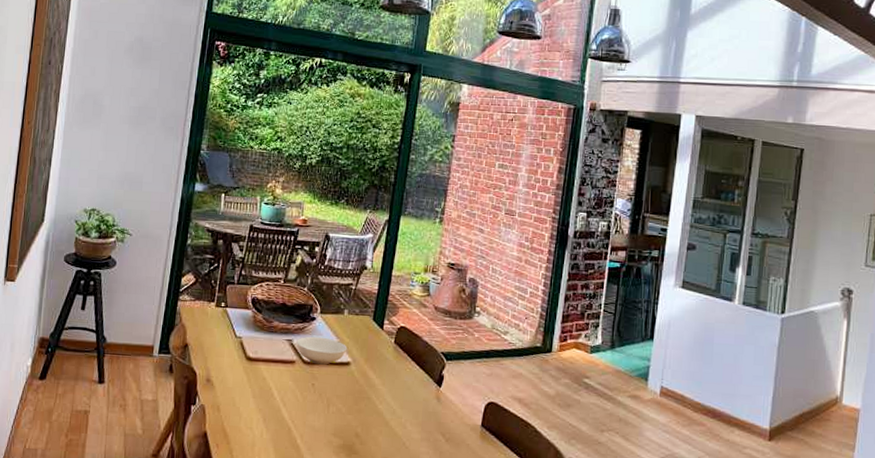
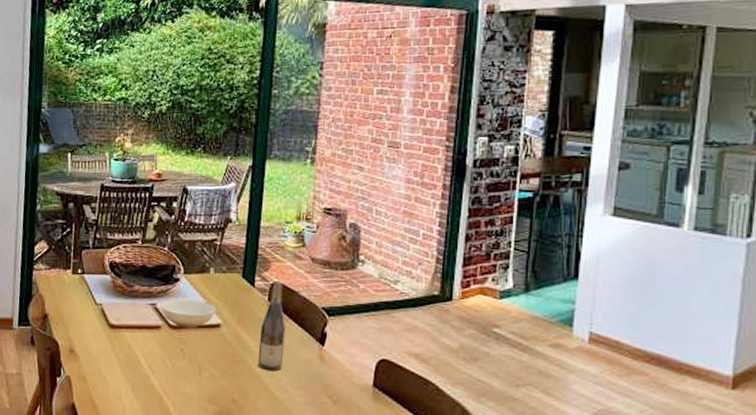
wine bottle: none [381,325,409,409] -> present [258,281,286,371]

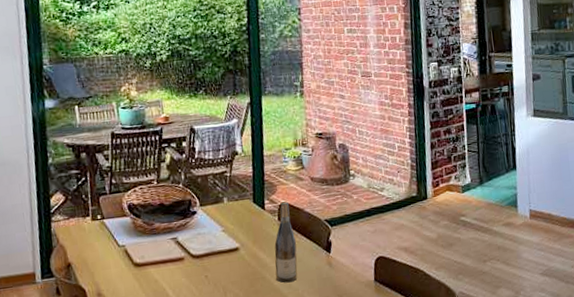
bowl: present [161,299,216,328] -> none [181,229,234,256]

